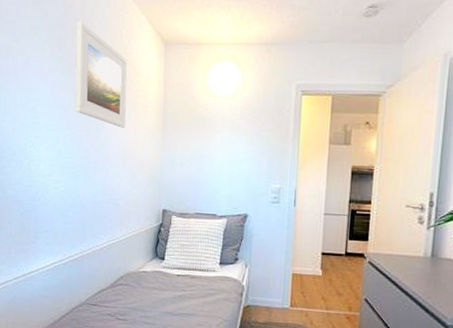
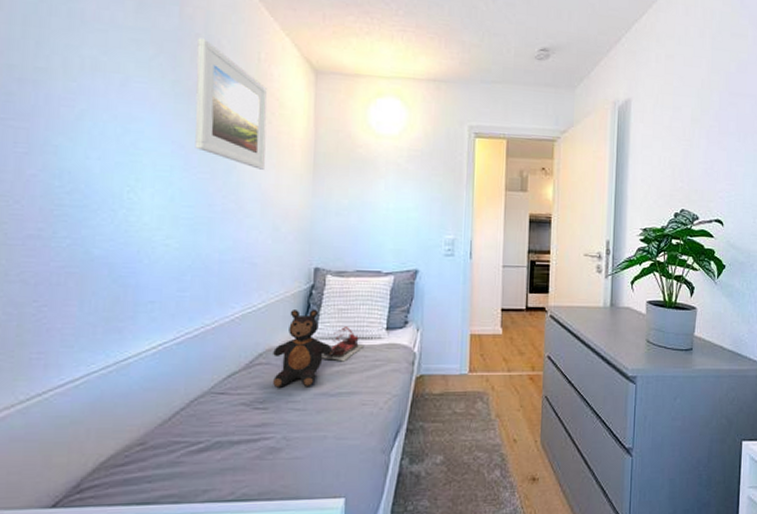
teddy bear: none [131,243,176,307] -> present [273,309,333,388]
book: none [167,259,201,289] -> present [322,327,363,362]

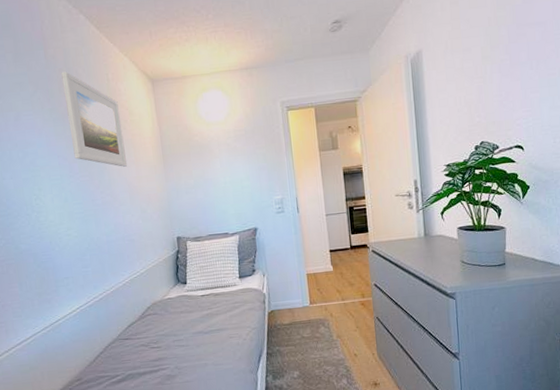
teddy bear: present [273,309,333,388] -> none [157,268,201,331]
book: present [322,327,363,362] -> none [193,279,224,307]

